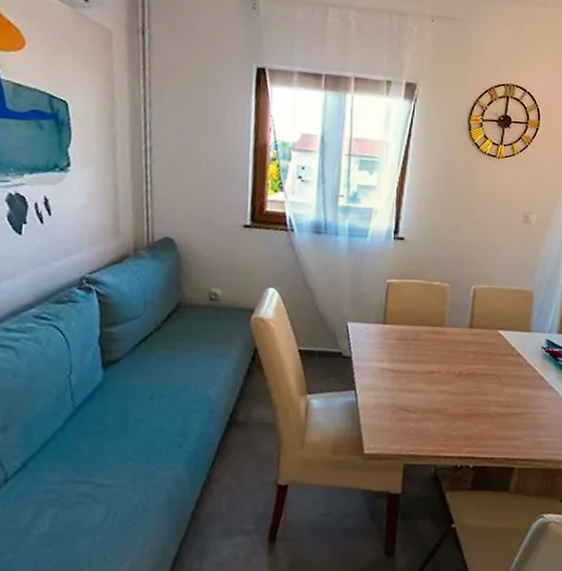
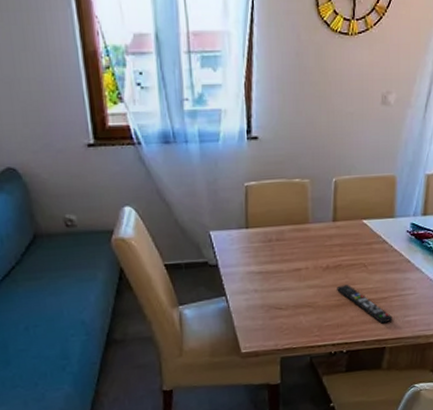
remote control: none [468,394,523,441] -> present [337,284,392,324]

